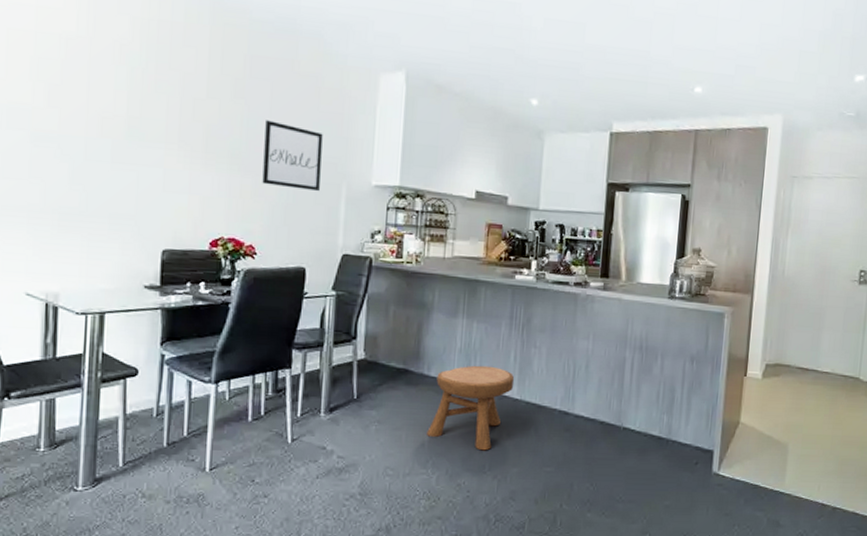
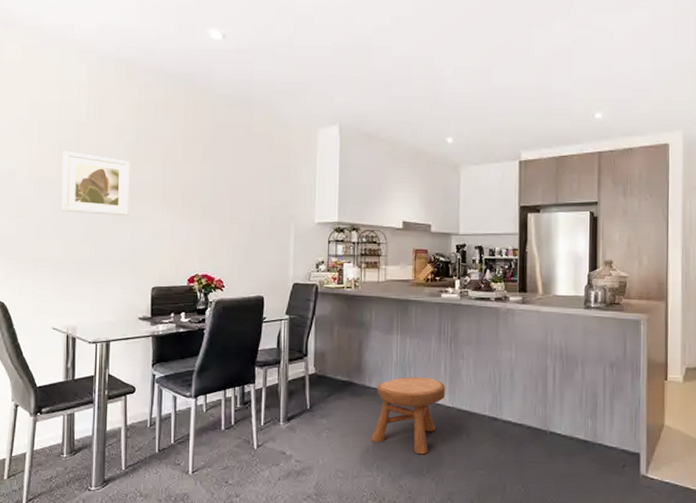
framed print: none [39,70,136,161] -> present [61,150,130,217]
wall art: present [262,120,323,191] -> none [227,175,274,230]

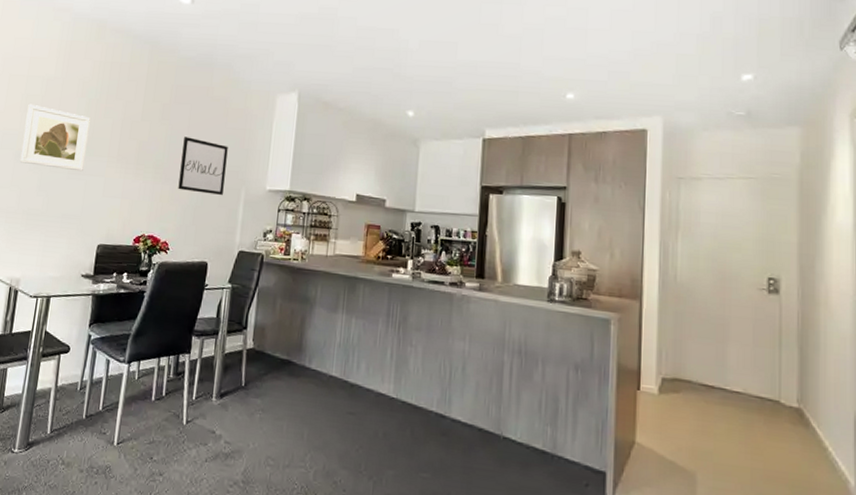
wall art: none [227,175,274,230] -> present [178,137,228,195]
stool: present [371,376,446,455] -> none [306,360,391,449]

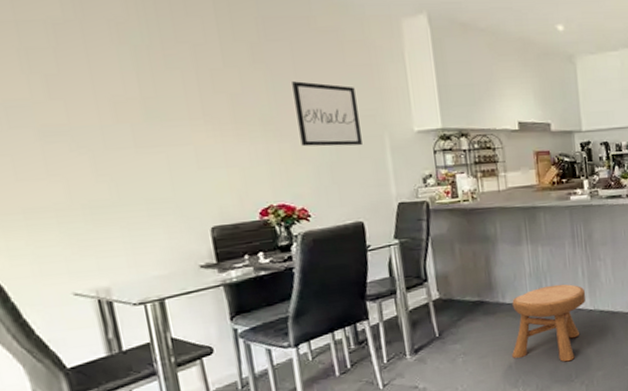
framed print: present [20,104,91,172] -> none [33,60,158,144]
stool: none [306,360,391,449] -> present [512,284,586,362]

